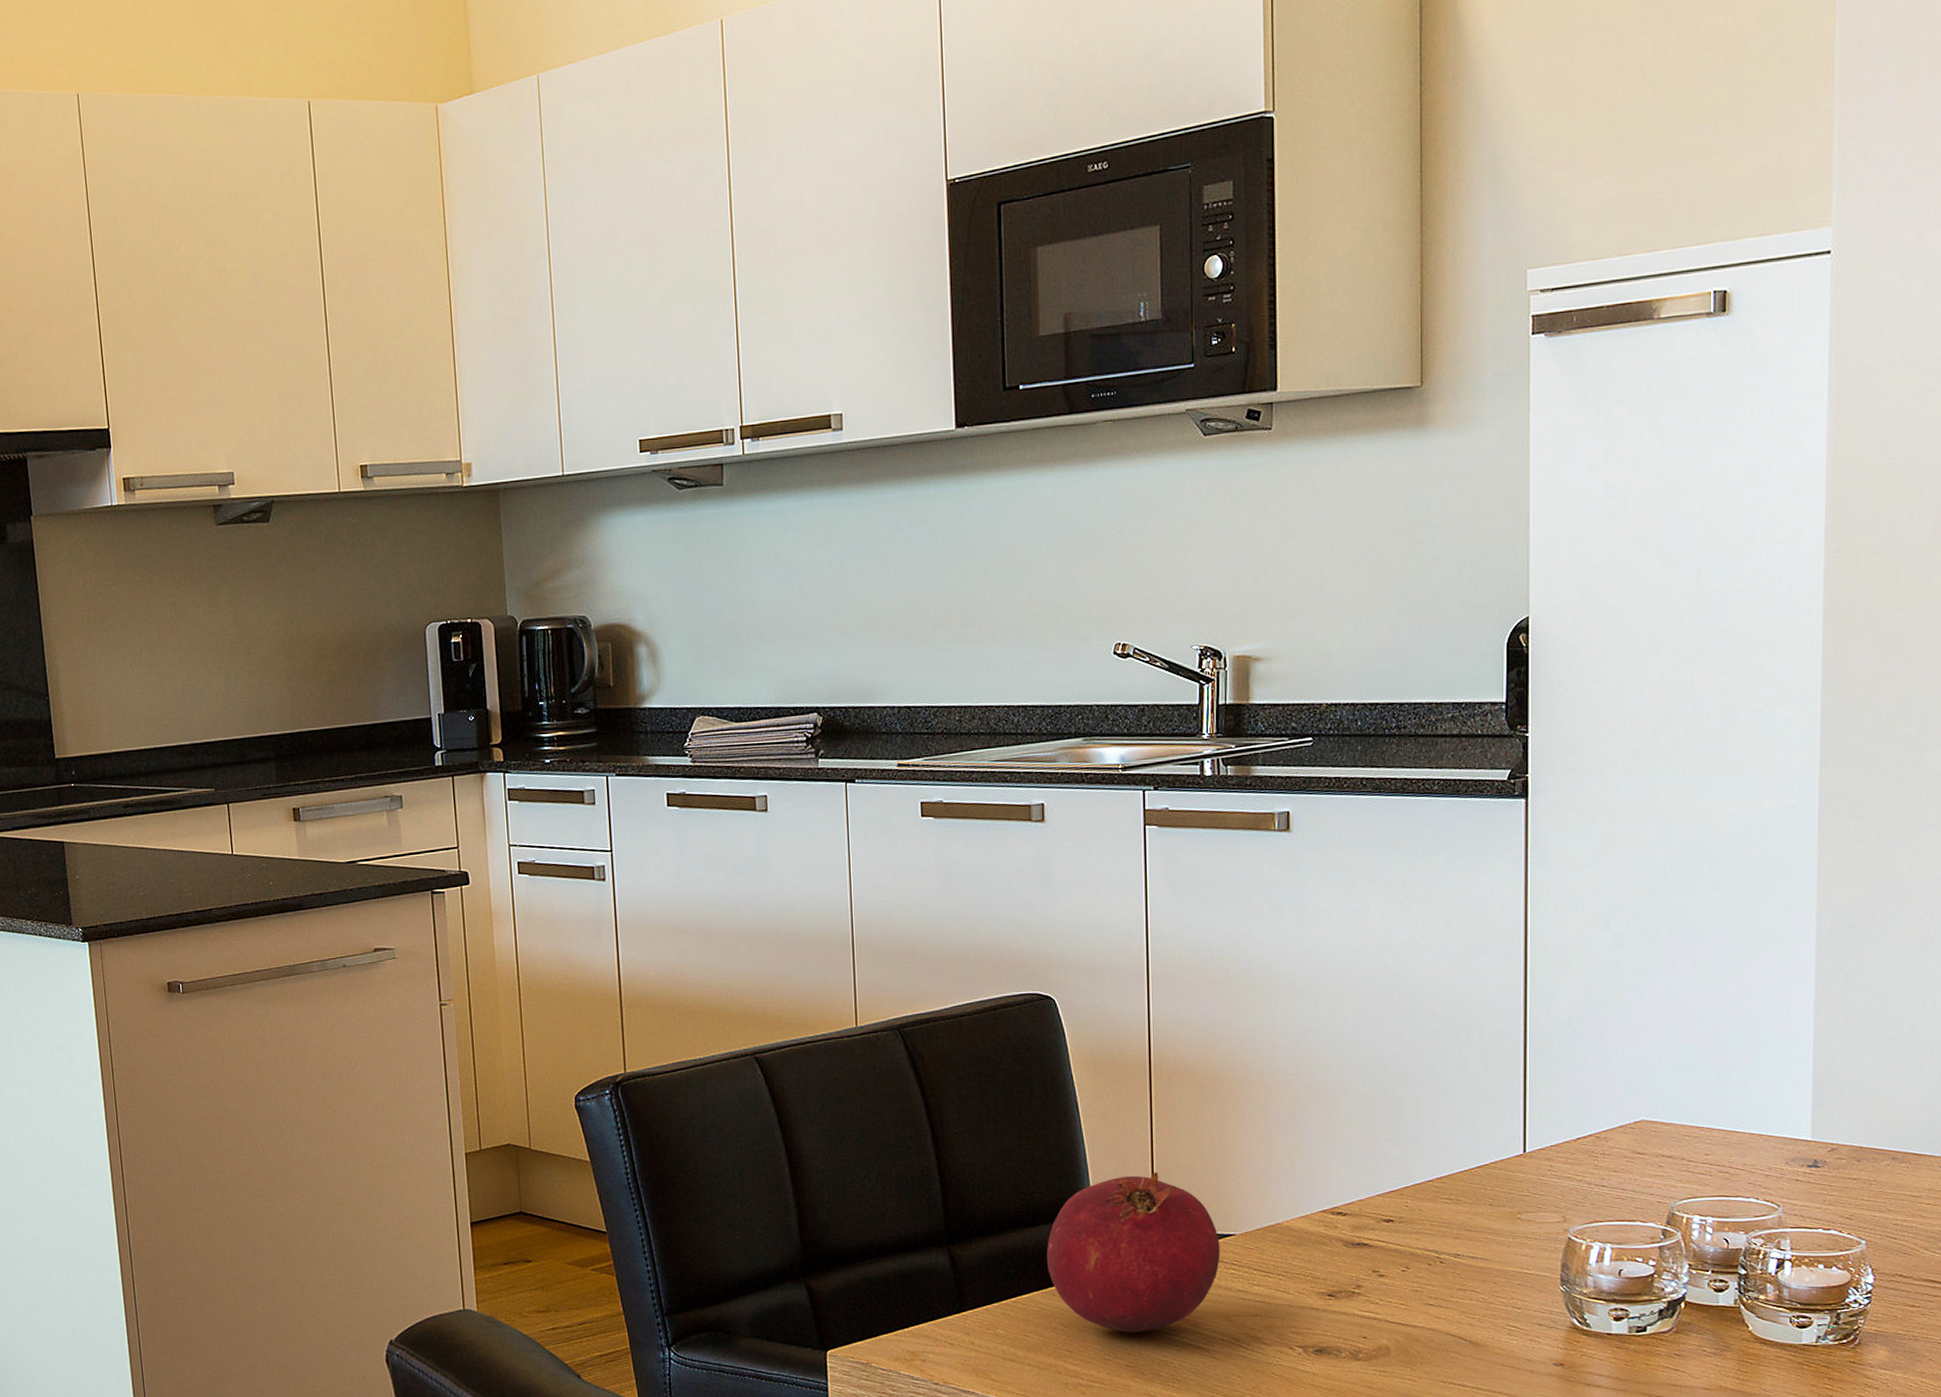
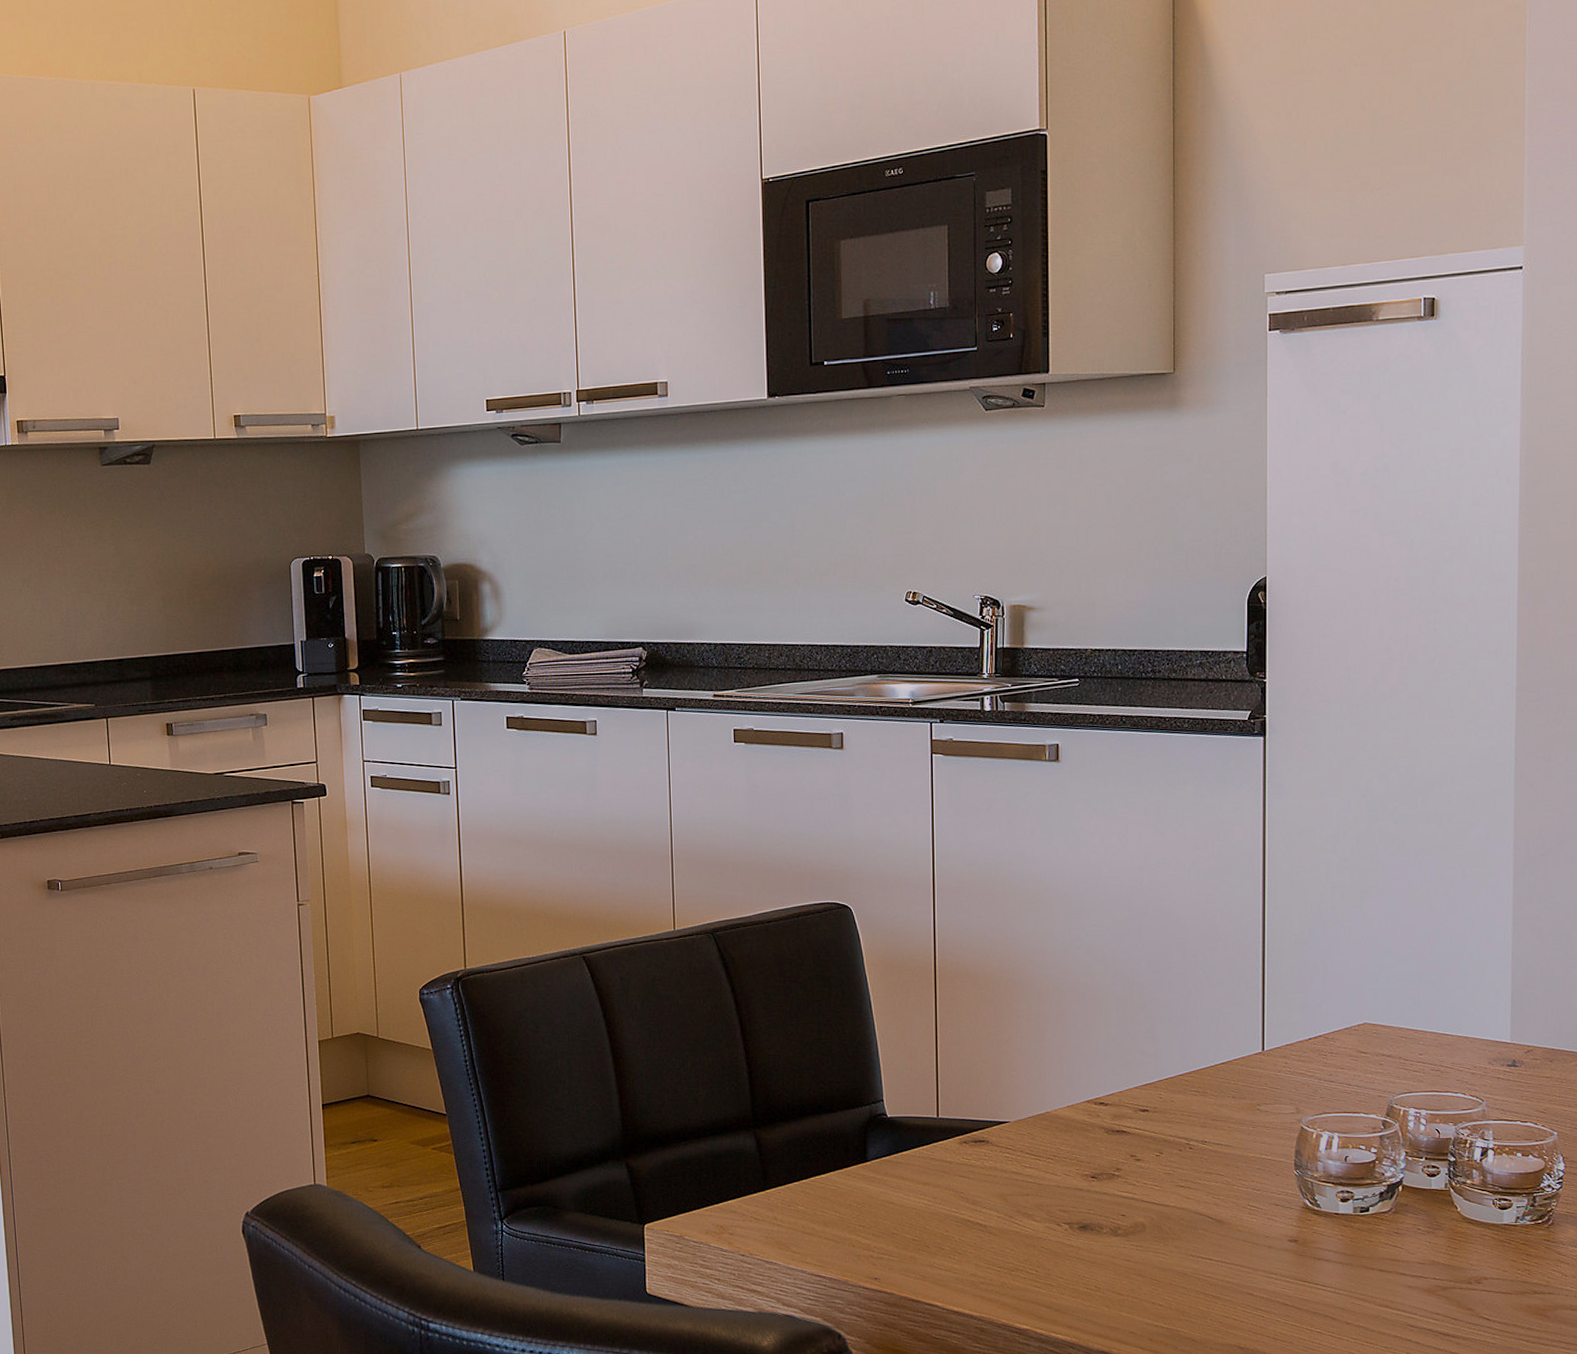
fruit: present [1047,1172,1220,1333] -> none [842,1065,996,1210]

